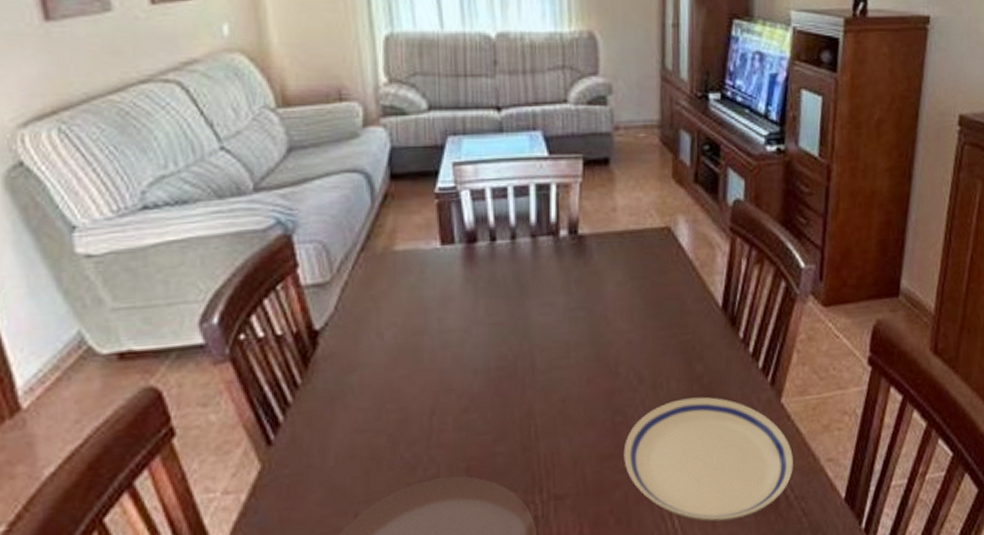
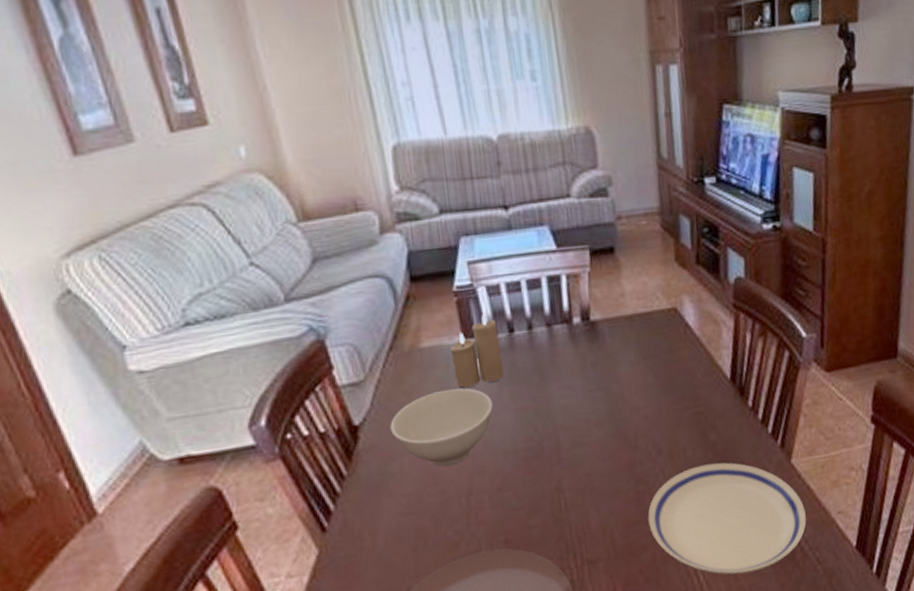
bowl: none [353,297,466,382] -> present [390,388,493,467]
candle: none [426,220,481,297] -> present [450,314,504,388]

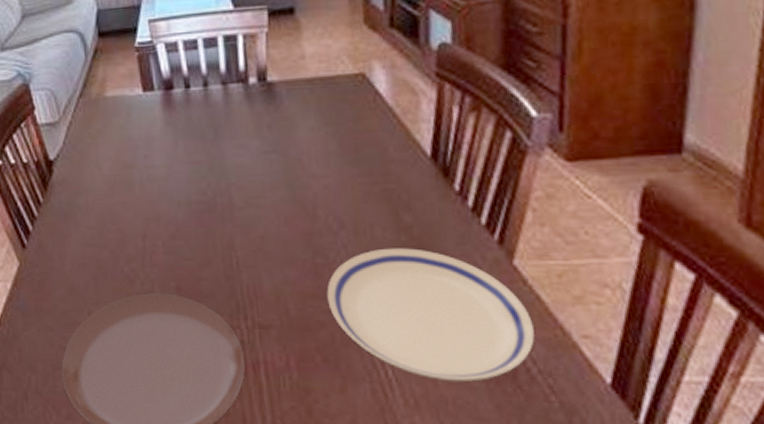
bowl: present [390,388,493,467] -> none [78,136,168,208]
candle: present [450,314,504,388] -> none [131,69,180,137]

